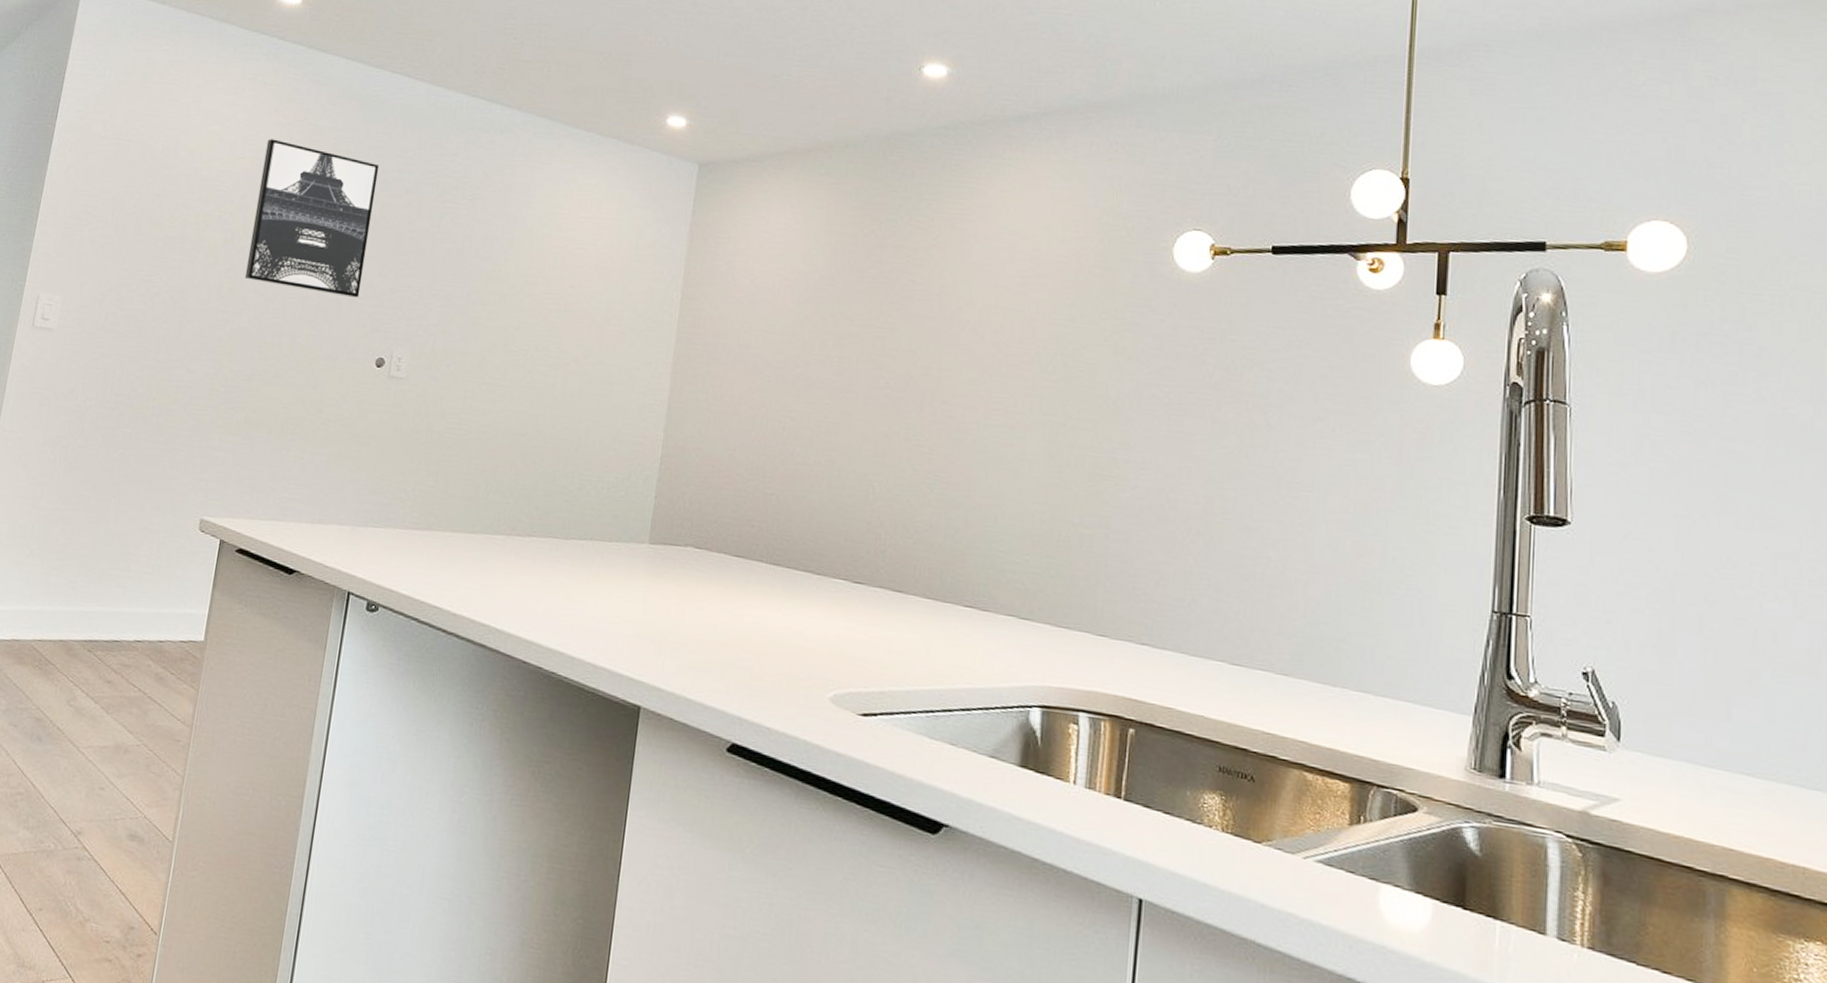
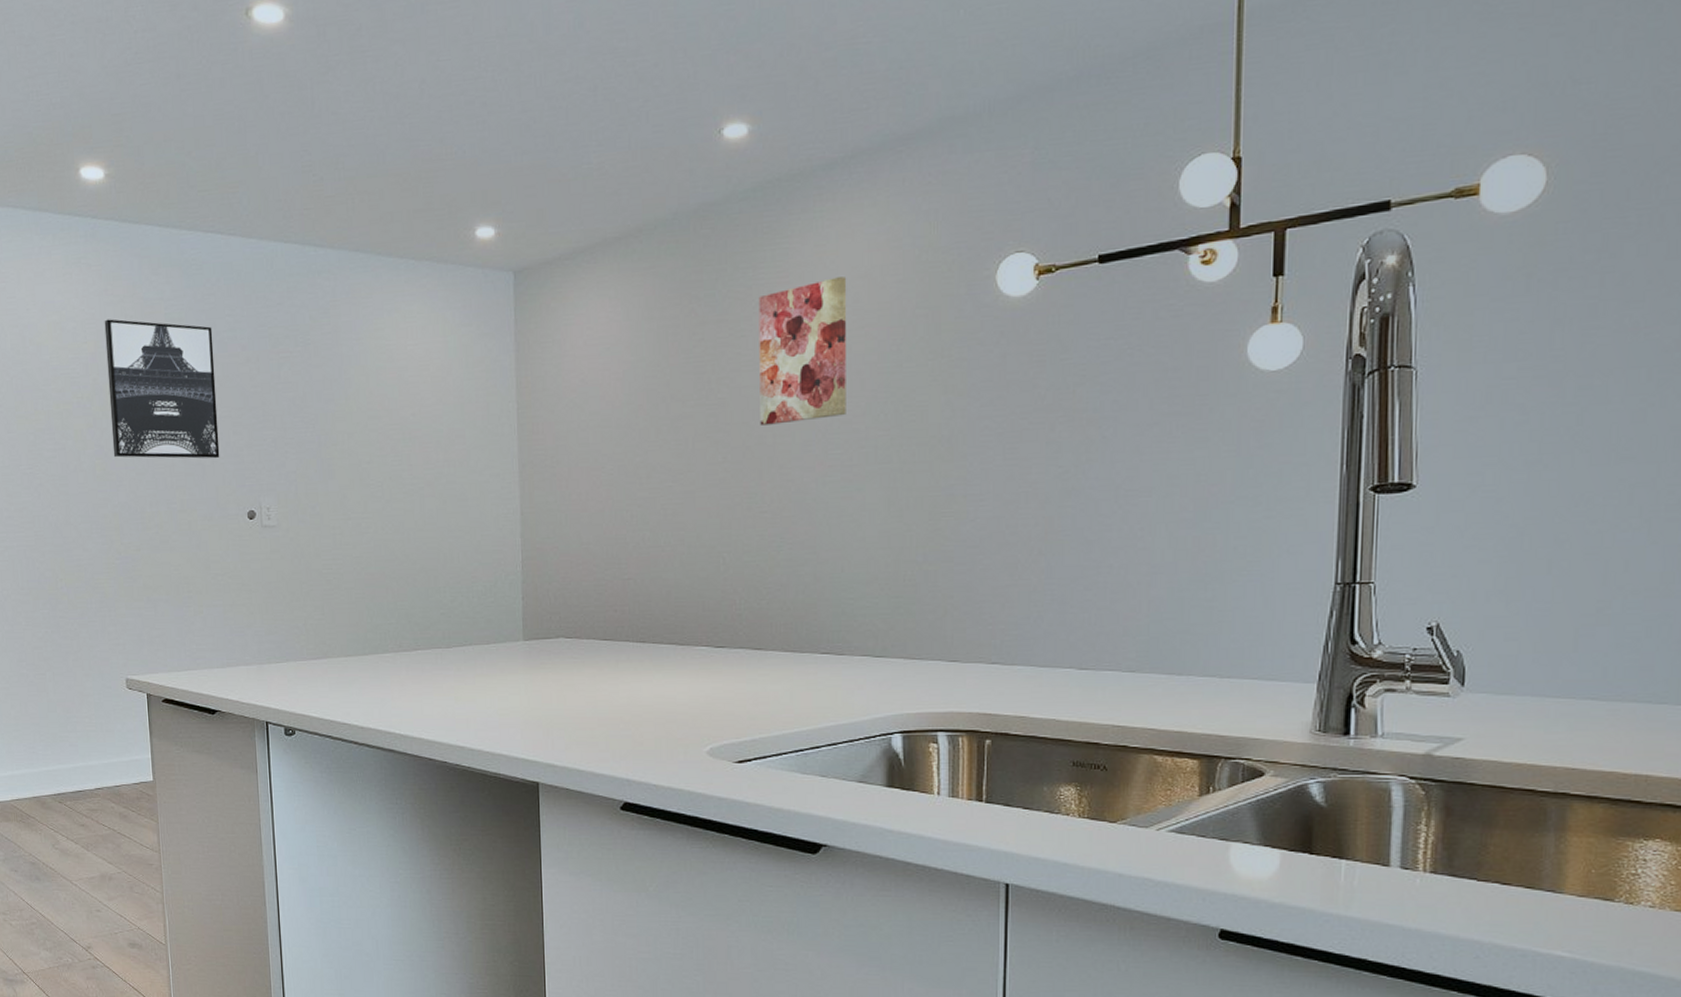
wall art: none [927,223,1028,361] -> present [758,277,847,425]

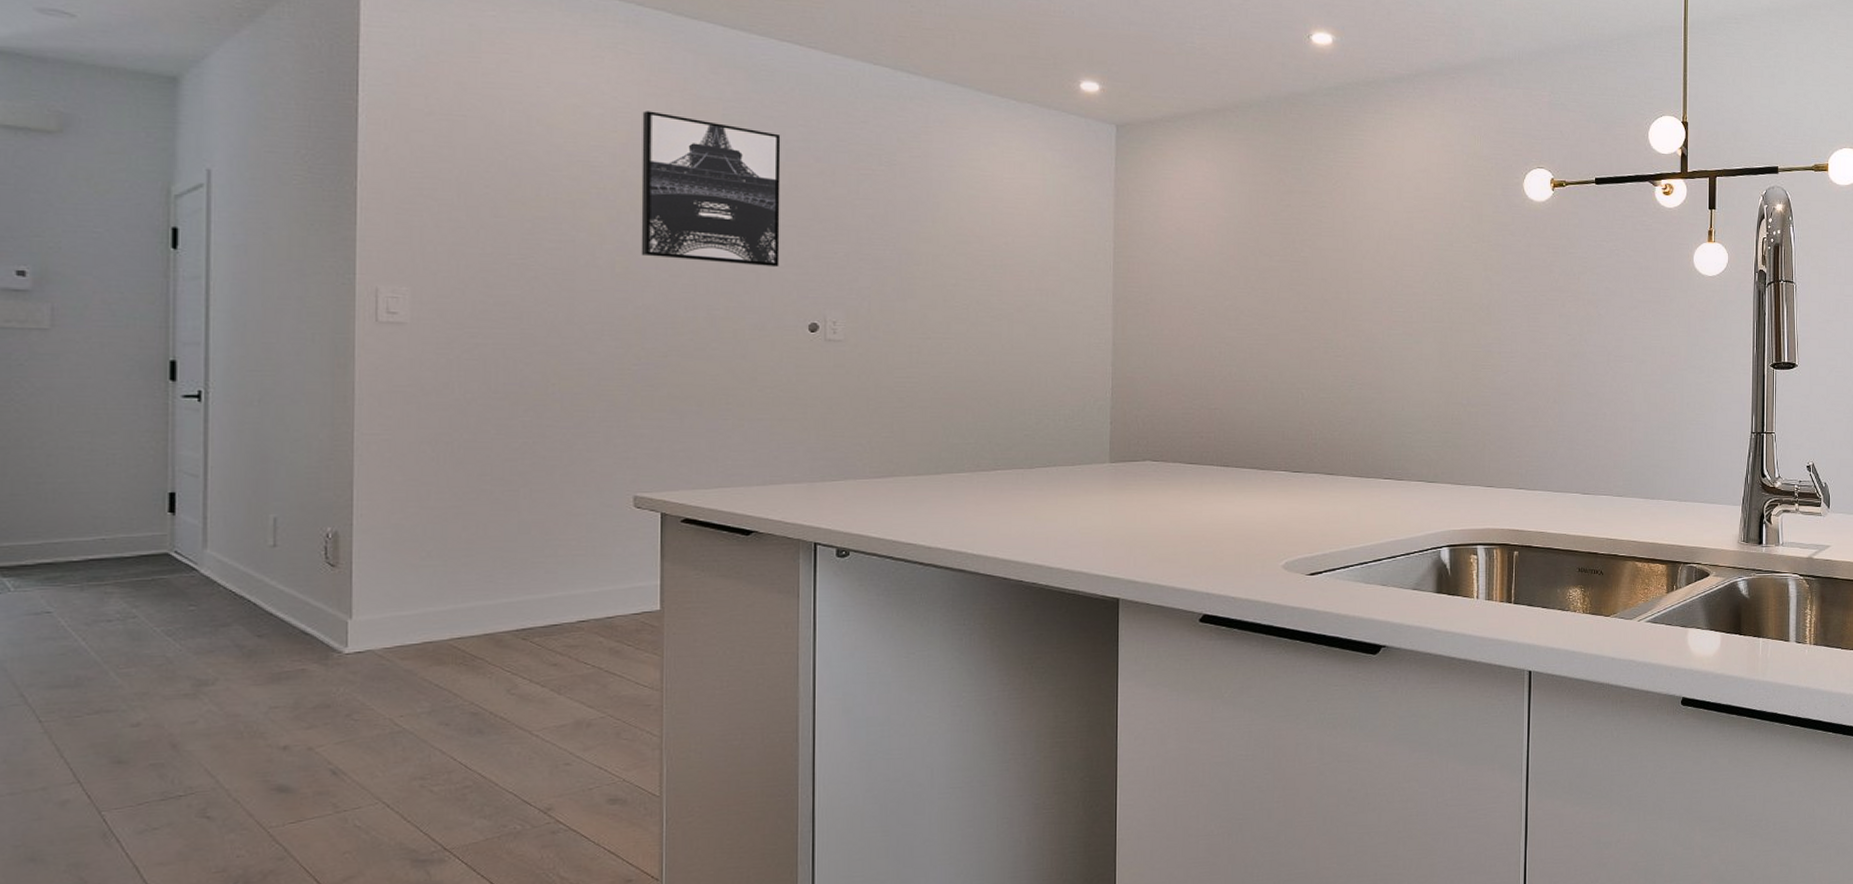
wall art: present [758,277,847,425] -> none [1337,168,1410,283]

